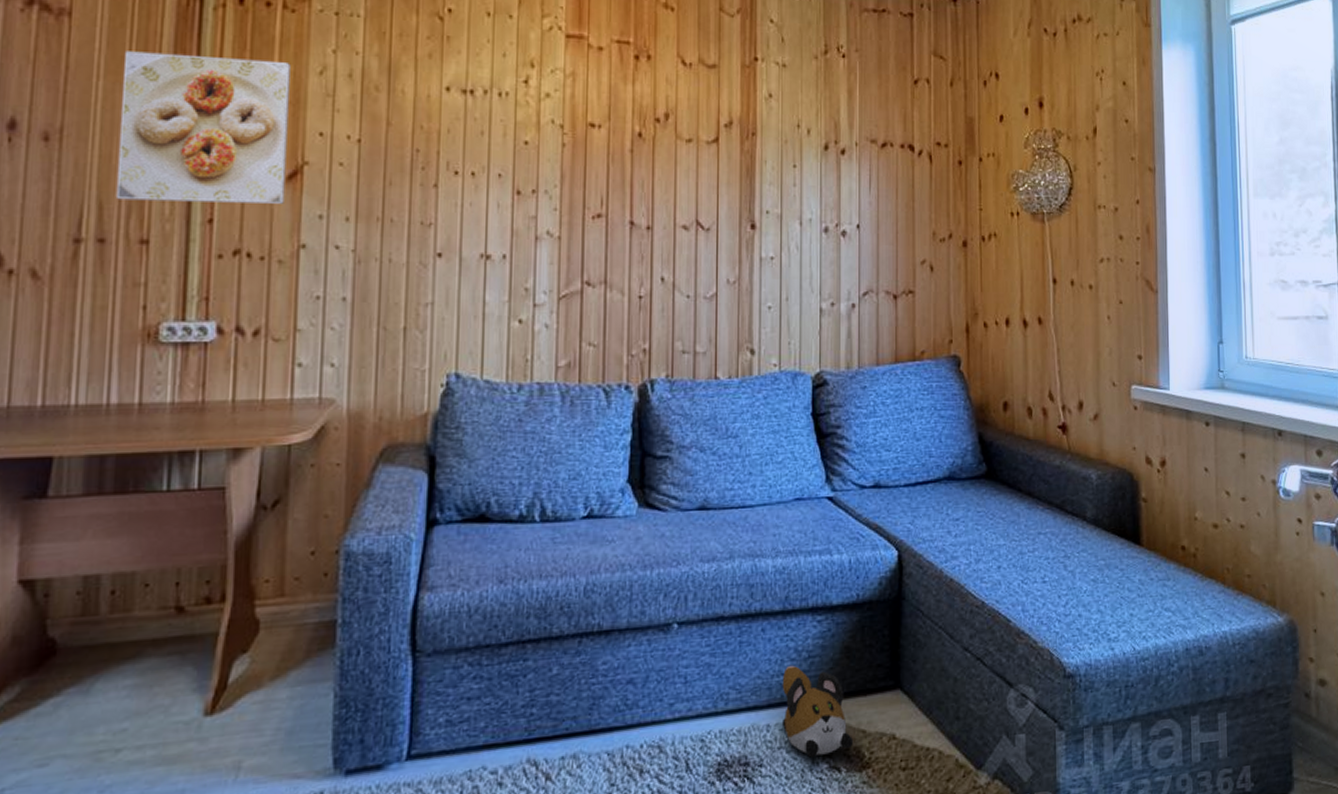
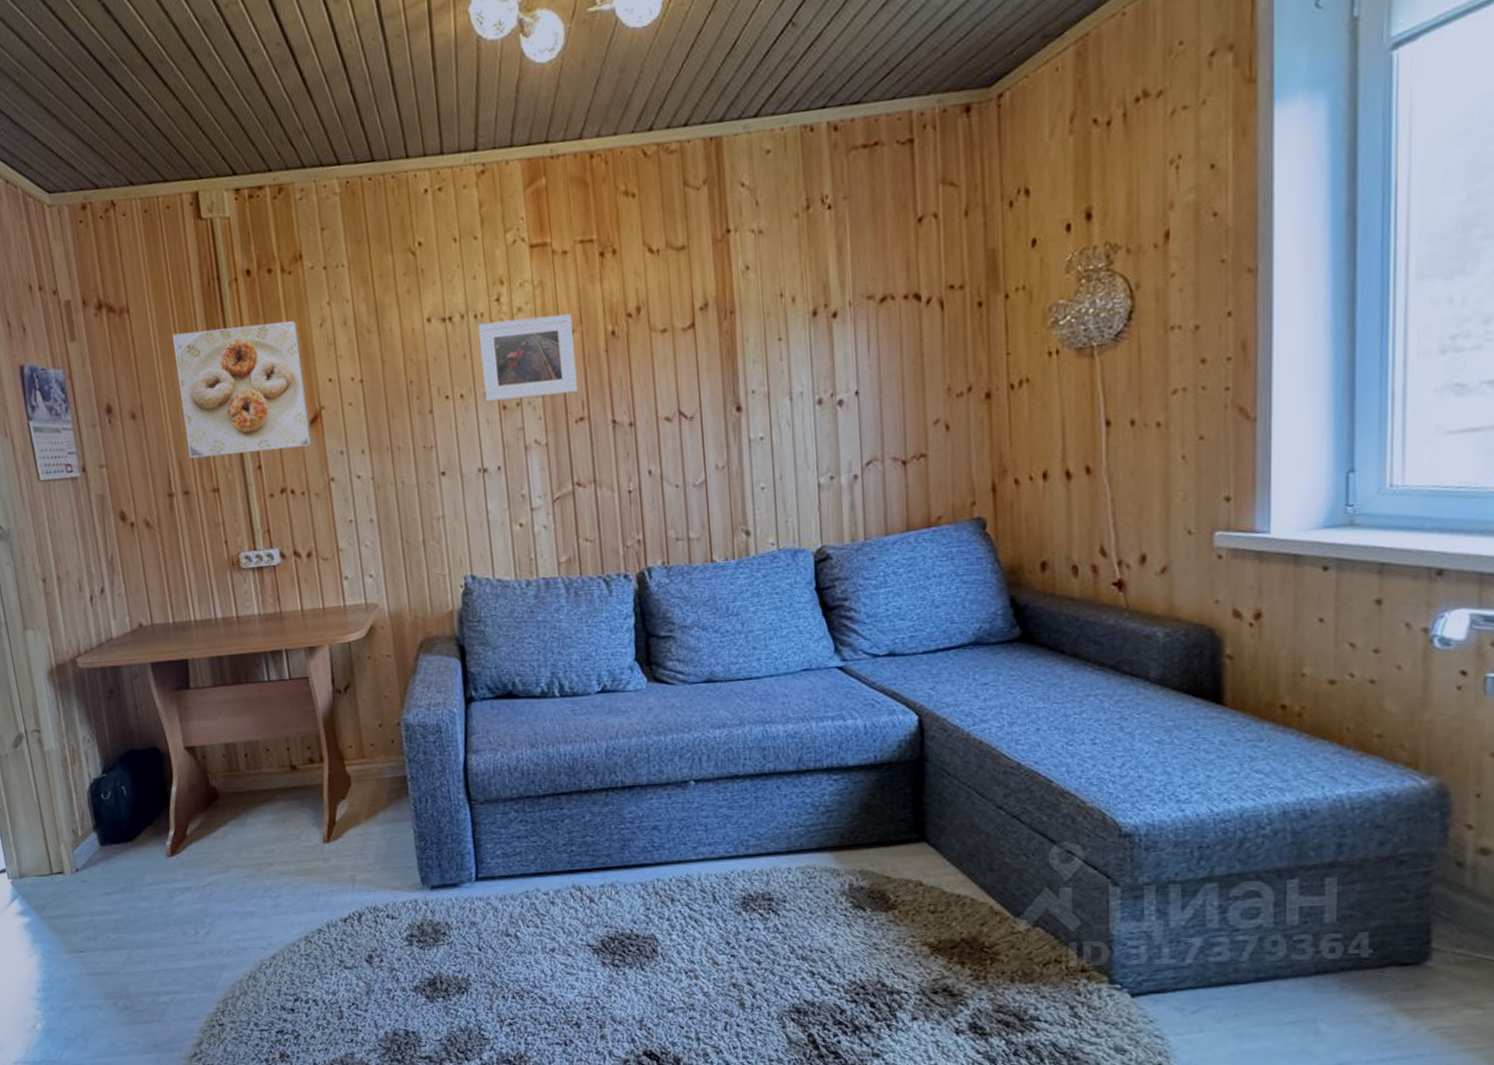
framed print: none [498,102,600,188] -> present [477,314,578,403]
plush toy: present [782,665,854,758] -> none [800,818,878,897]

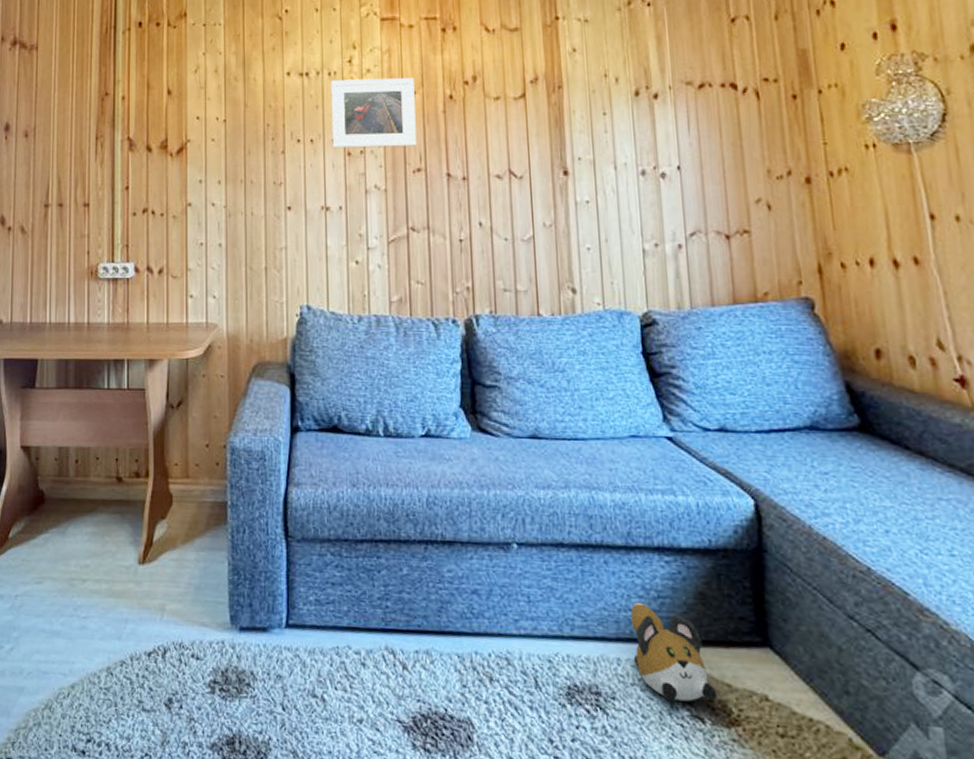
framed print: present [172,321,312,459] -> none [68,65,175,176]
plush toy: none [800,818,878,897] -> present [630,602,718,702]

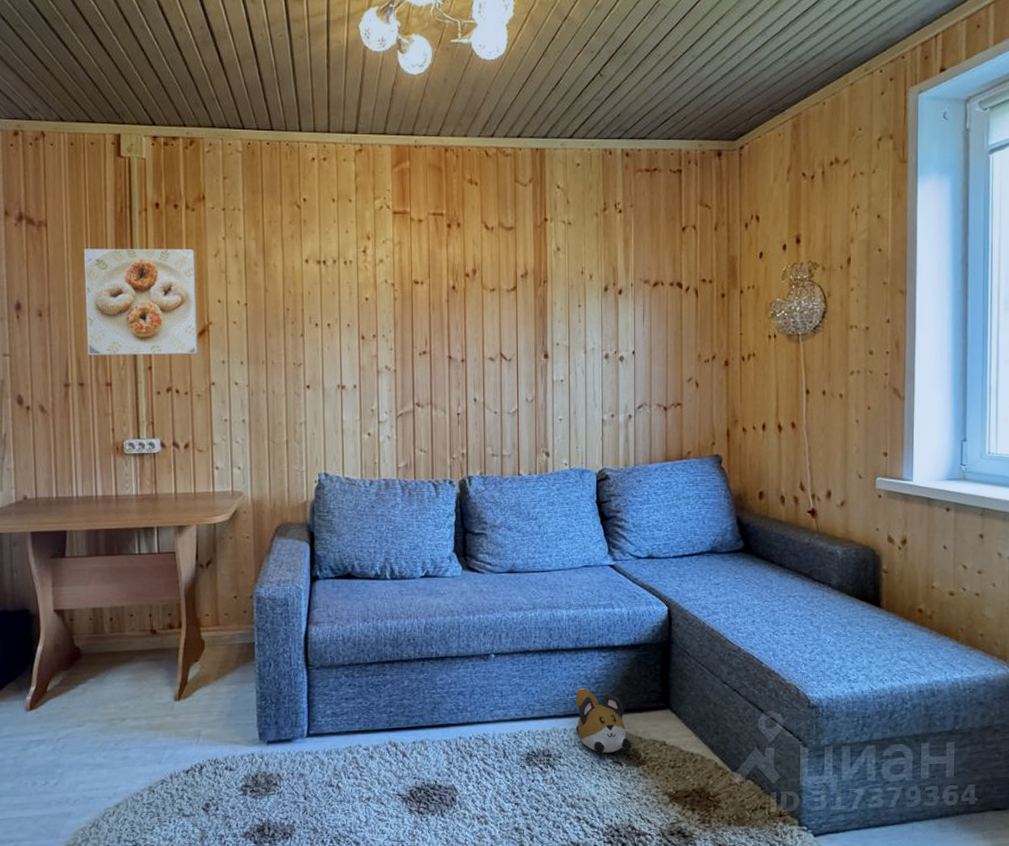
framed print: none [68,65,175,176] -> present [84,248,198,356]
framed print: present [330,78,417,149] -> none [346,268,423,333]

